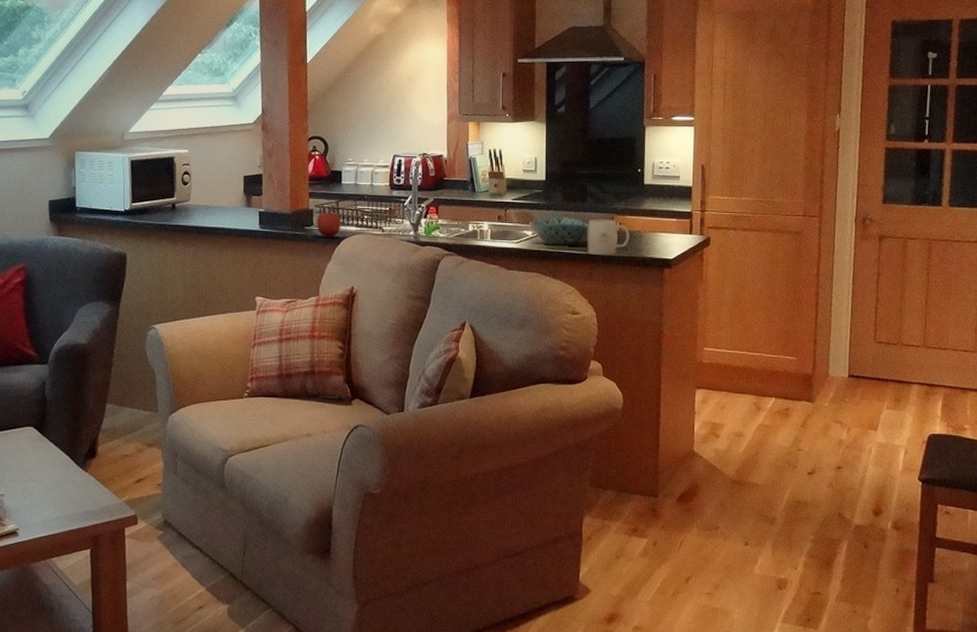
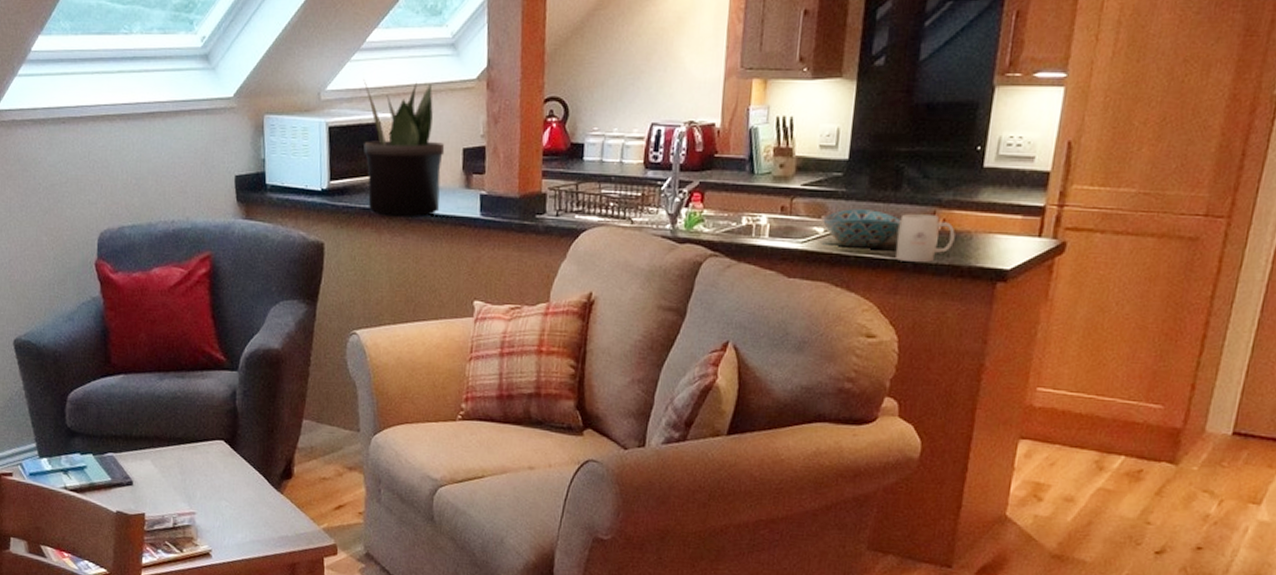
planter: none [160,124,229,231] -> present [363,80,445,218]
fruit: present [316,210,341,238] -> none [549,194,581,230]

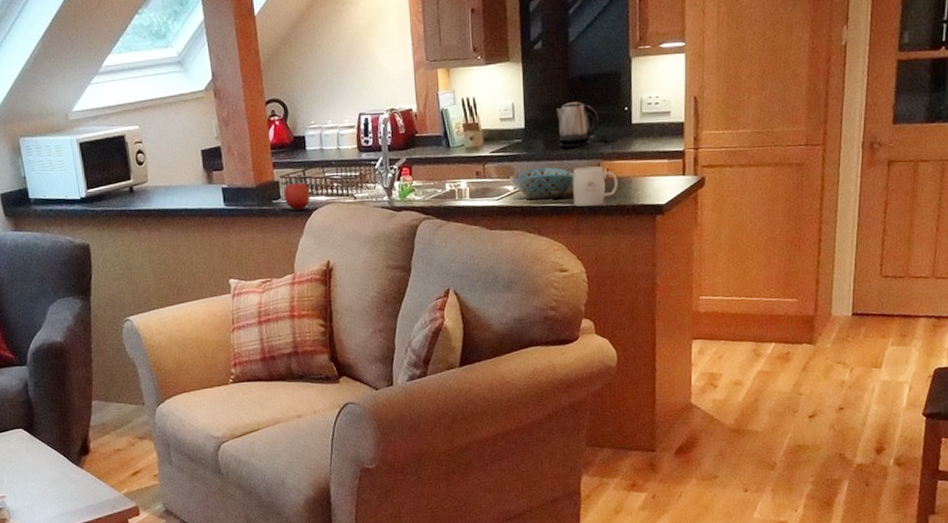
planter: present [363,80,445,218] -> none [104,97,188,216]
fruit: none [549,194,581,230] -> present [283,180,310,211]
kettle: none [888,134,942,190] -> present [556,102,599,149]

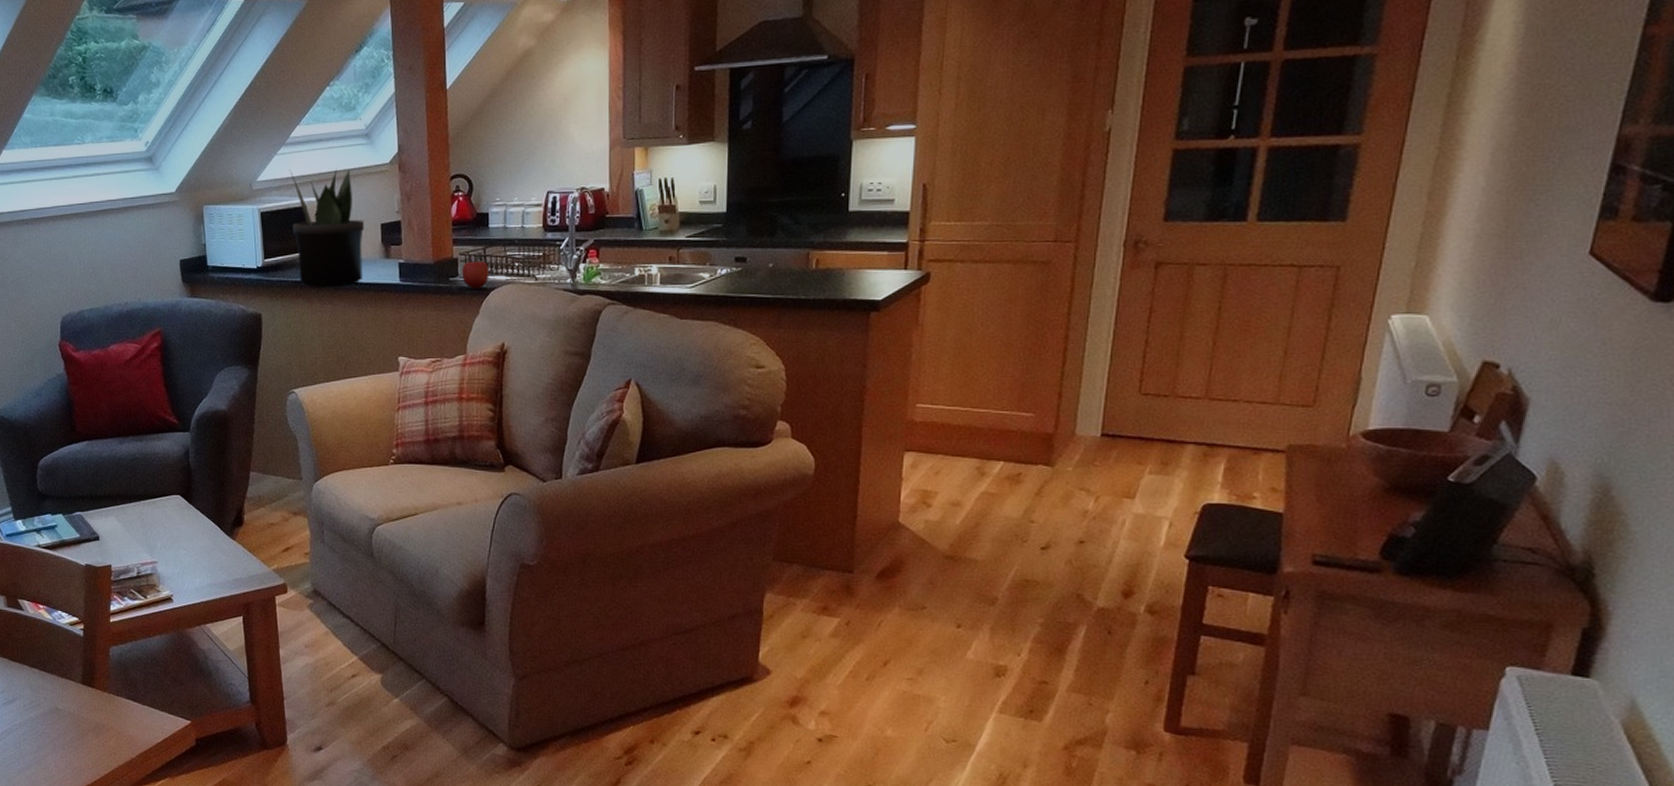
planter: none [104,97,188,216] -> present [289,169,365,288]
bowl: present [511,167,574,201] -> none [708,255,779,291]
kettle: present [556,102,599,149] -> none [762,186,810,236]
mug: present [572,166,618,207] -> none [775,256,829,300]

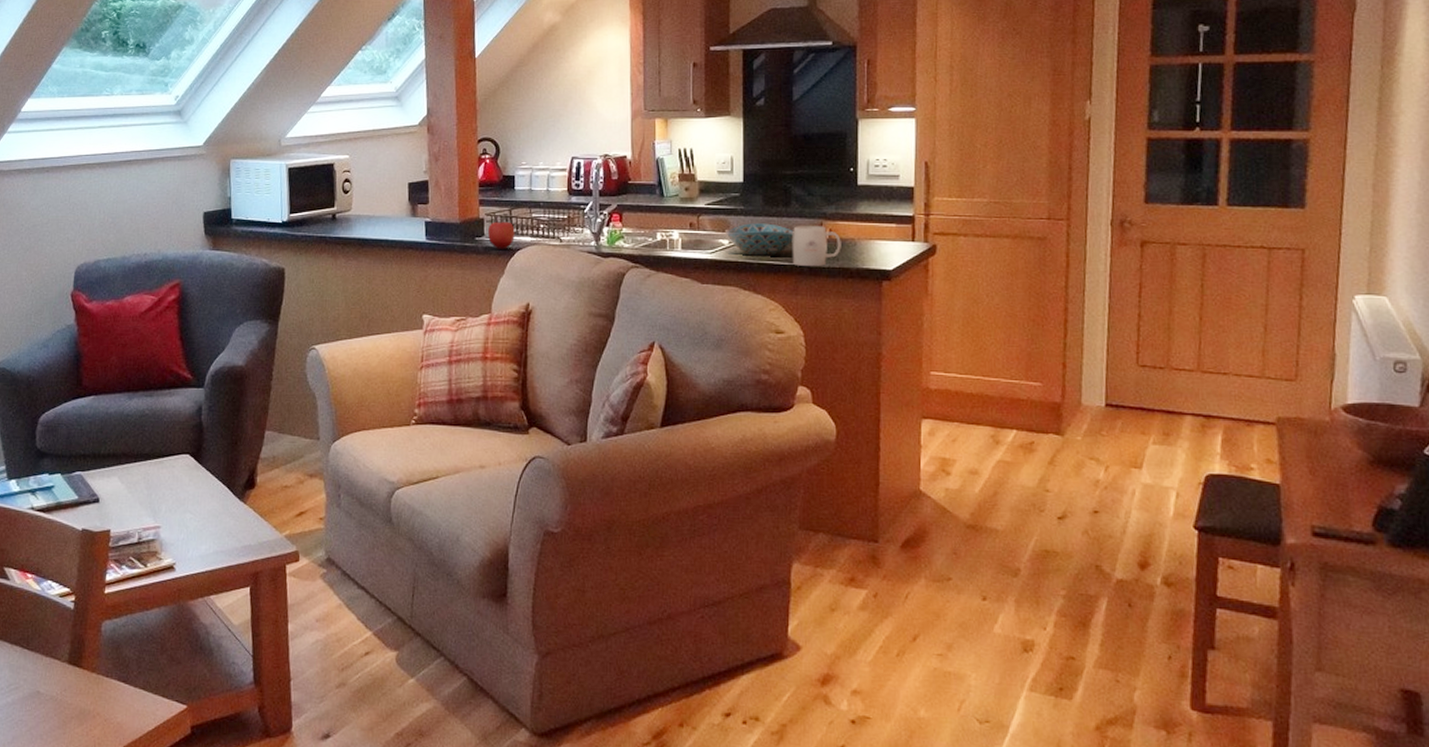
planter: present [289,169,365,288] -> none [319,128,392,243]
bowl: none [708,255,779,291] -> present [727,223,794,257]
mug: none [775,256,829,300] -> present [791,226,841,267]

